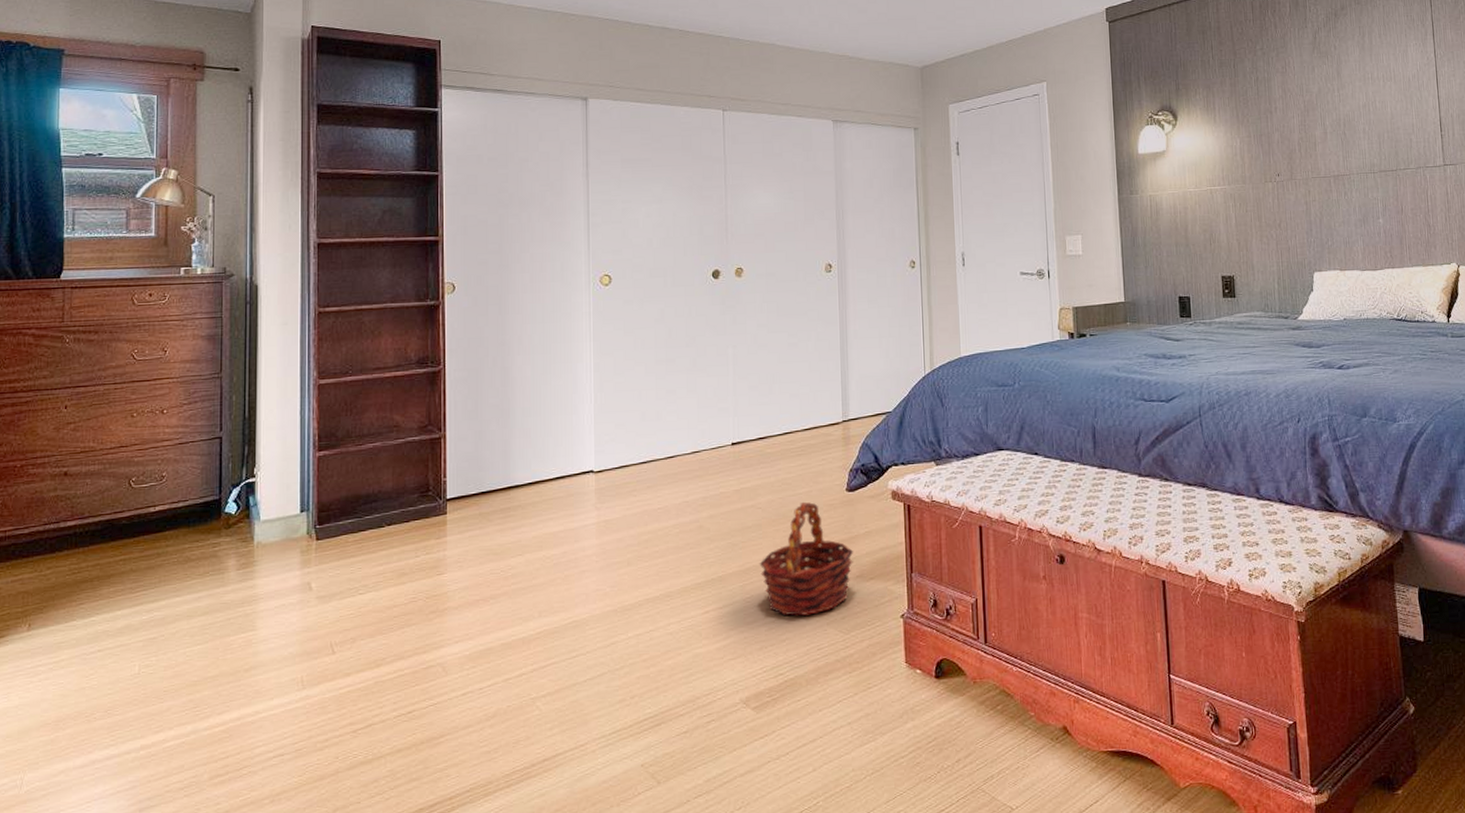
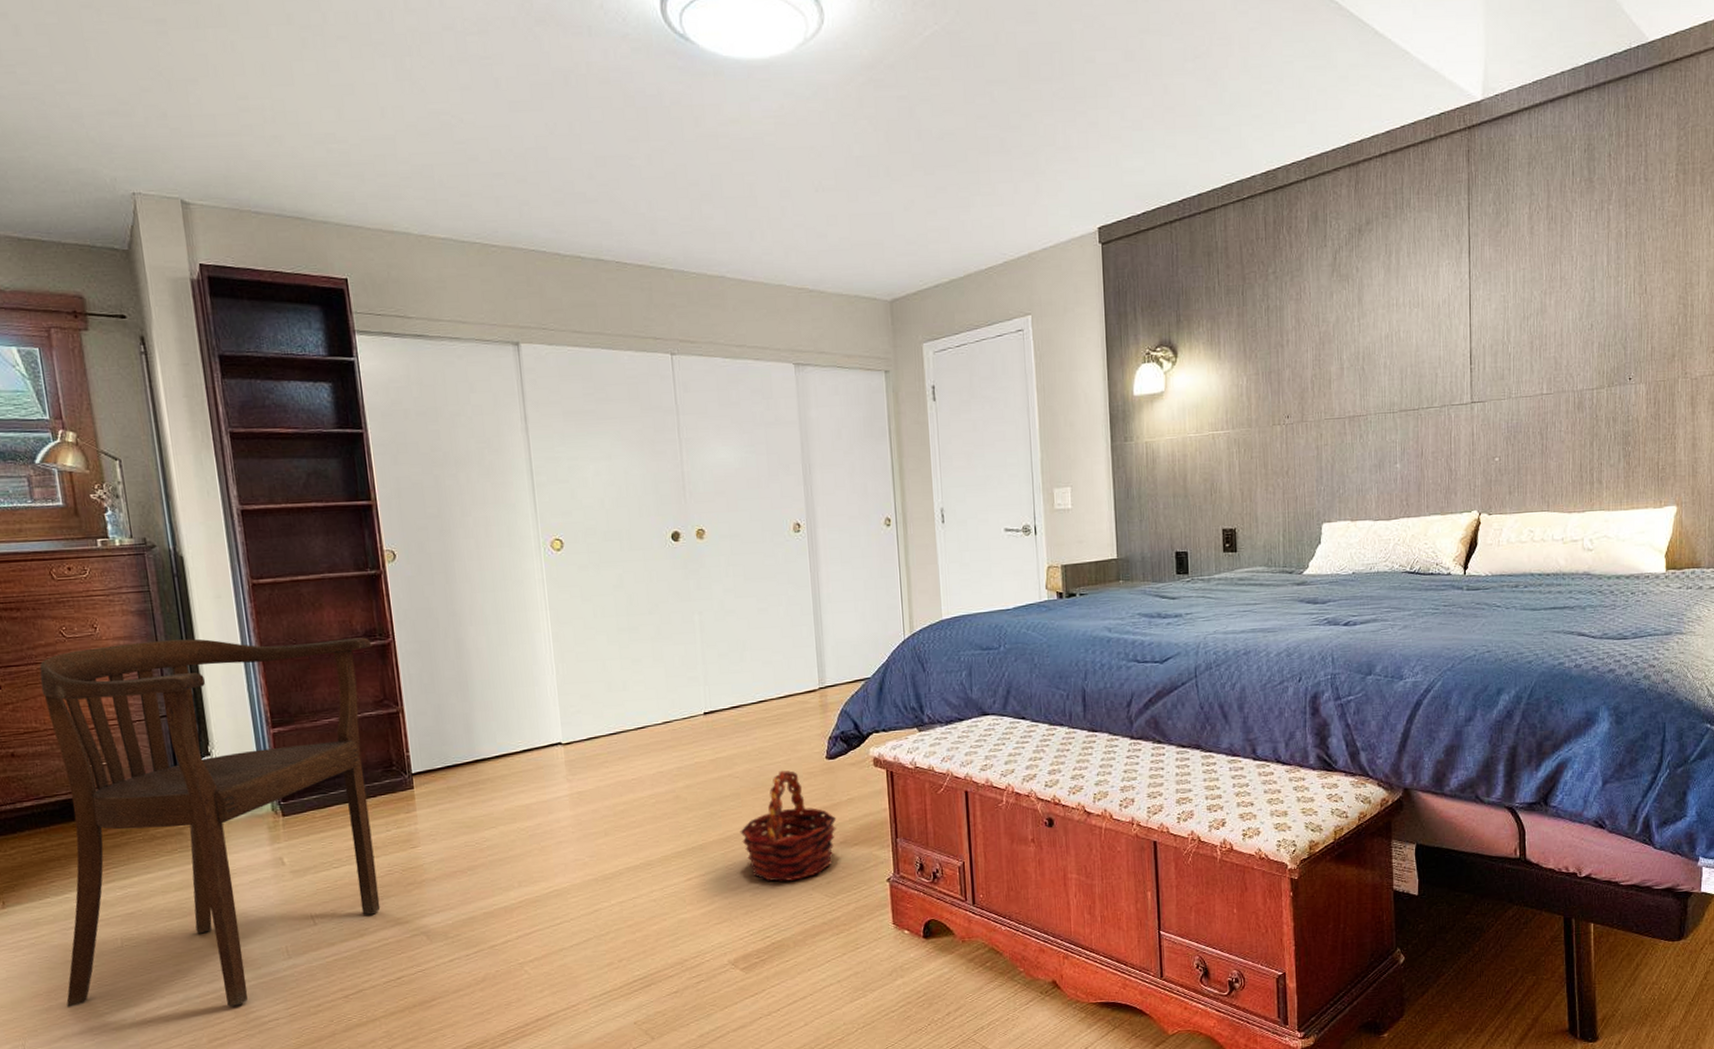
armchair: none [73,363,423,740] -> present [39,637,381,1007]

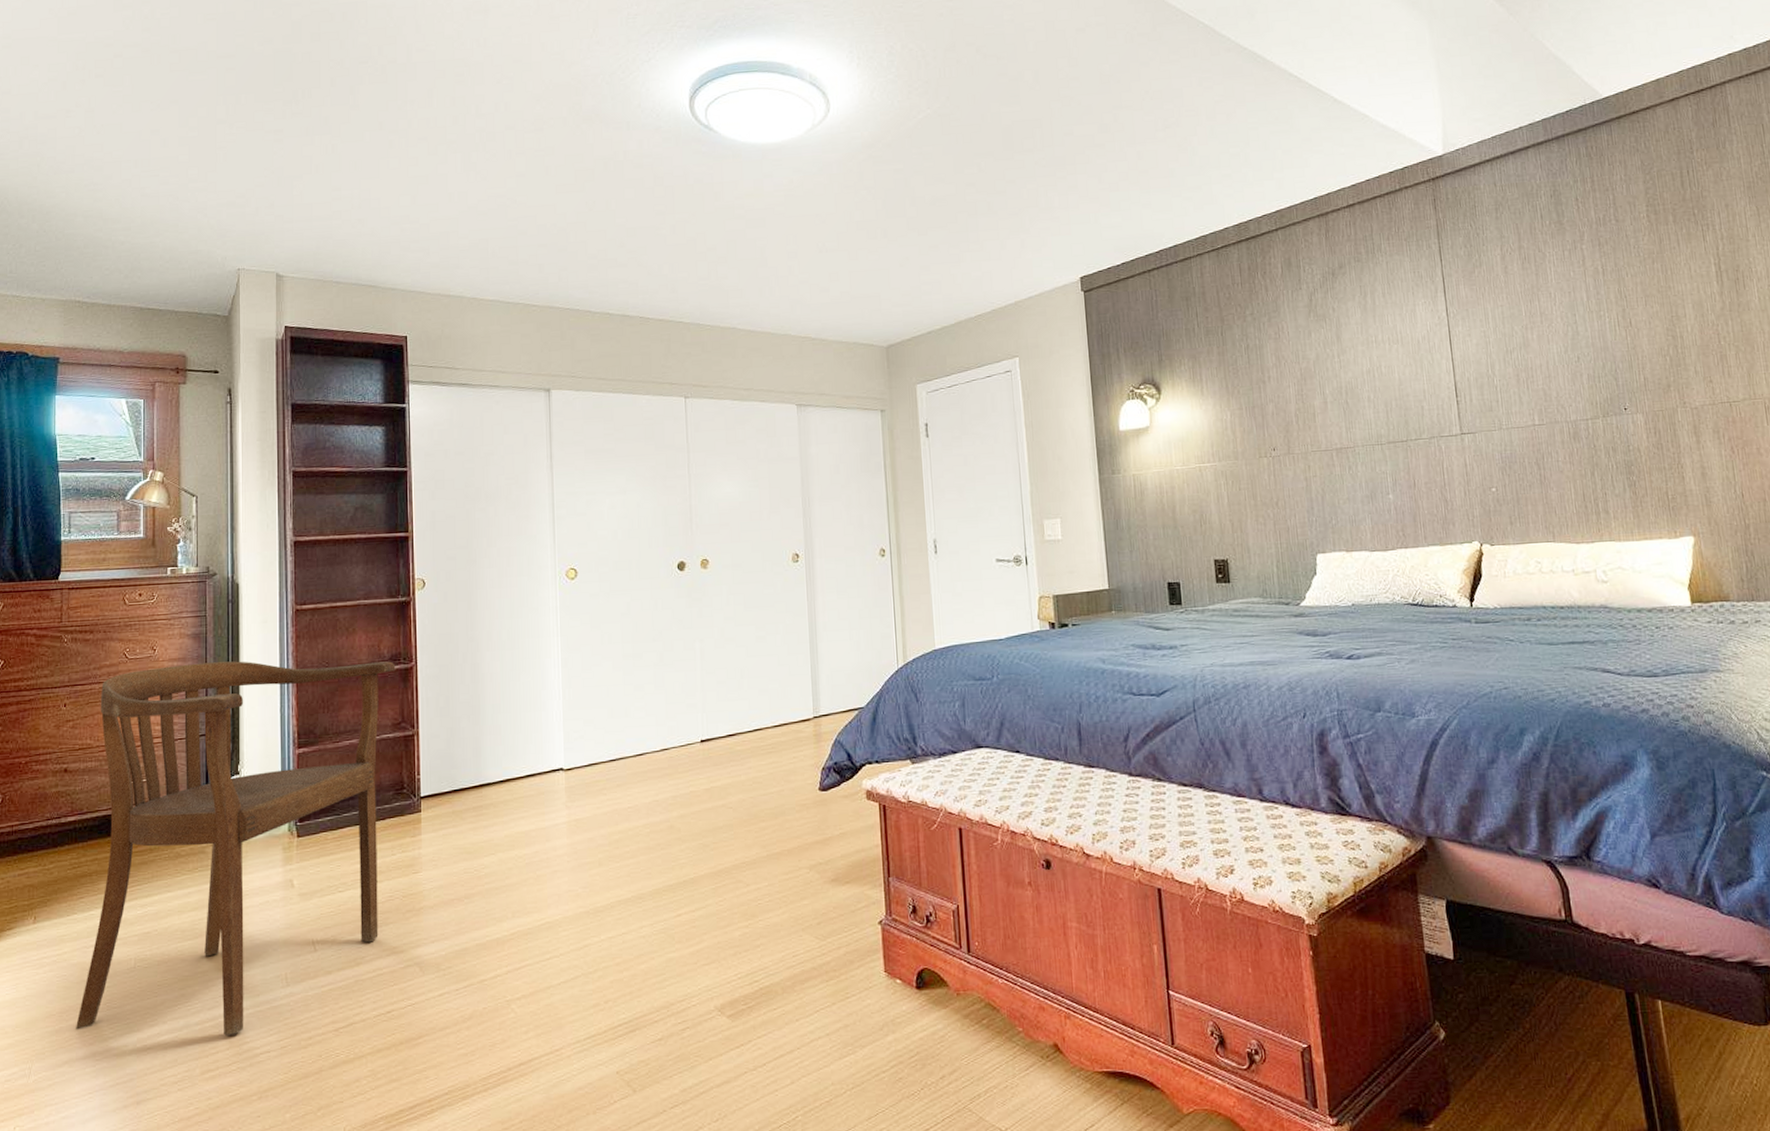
basket: present [740,770,837,882] -> none [731,801,829,921]

